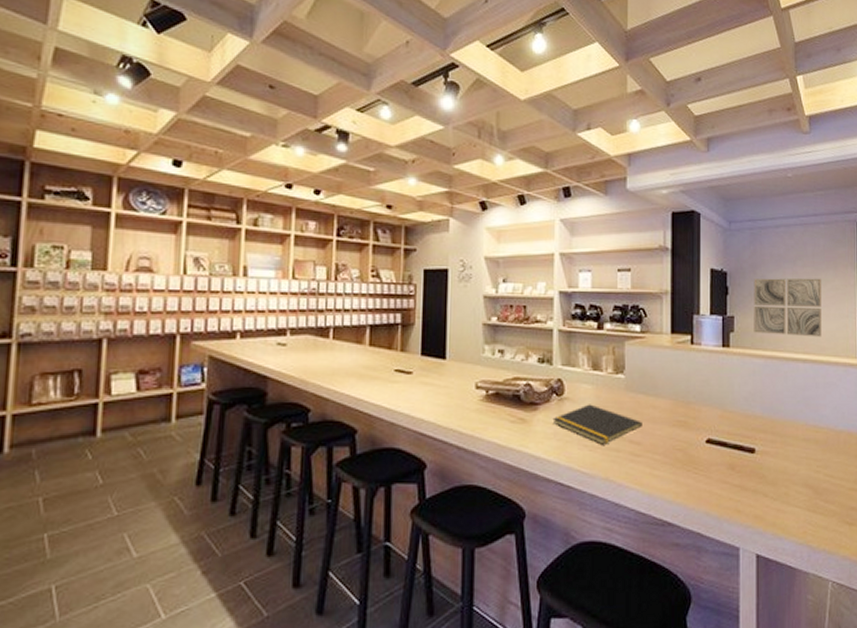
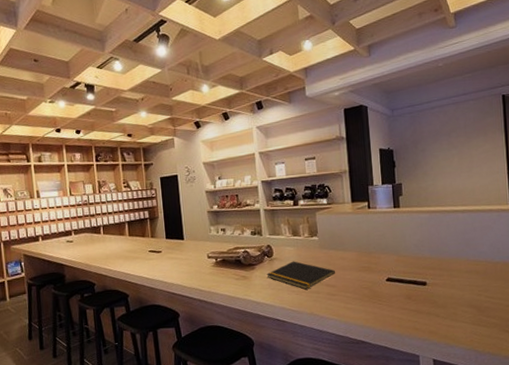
wall art: present [754,278,822,337] -> none [416,145,477,195]

